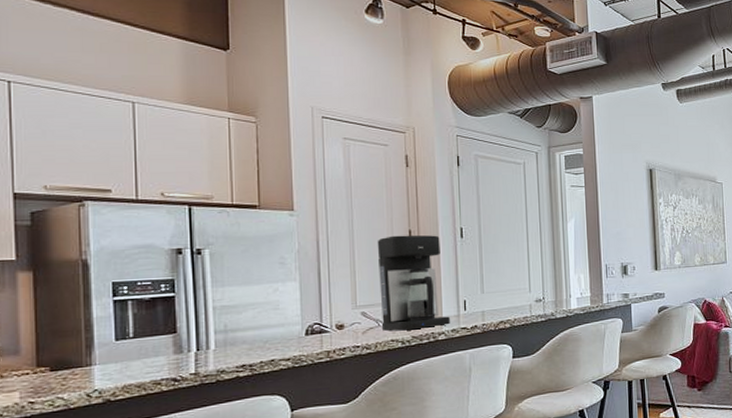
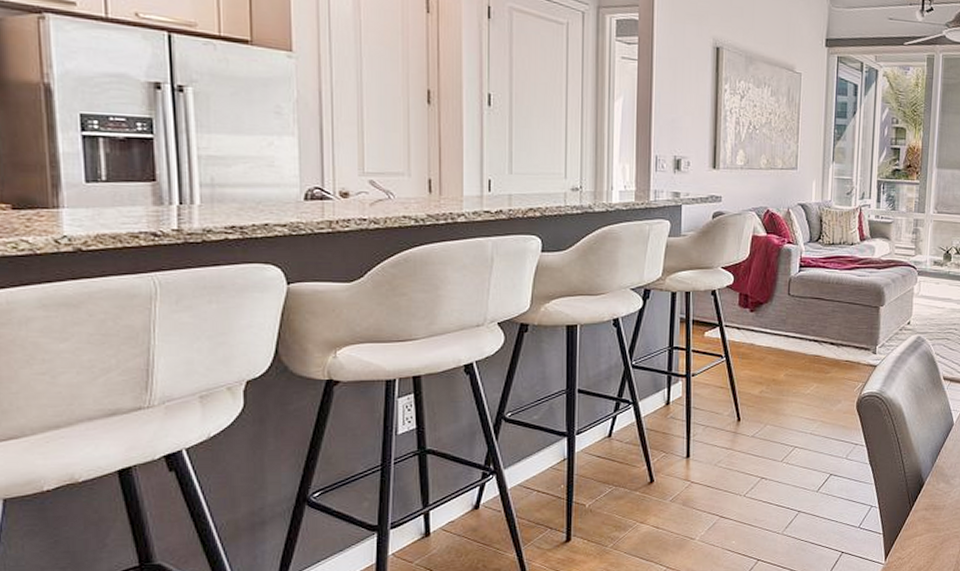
coffee maker: present [377,235,450,332] -> none [389,94,471,209]

